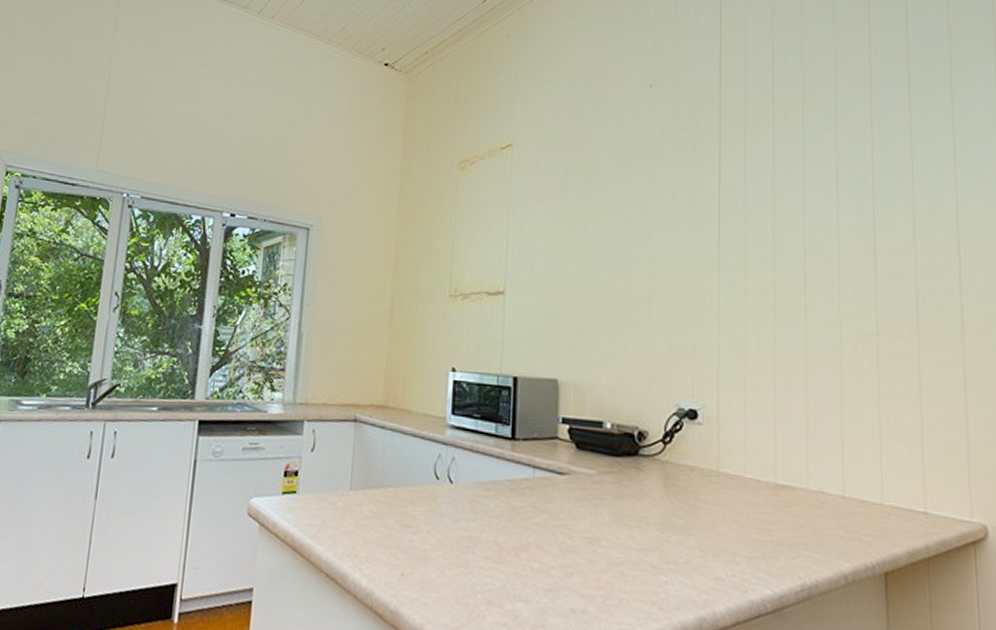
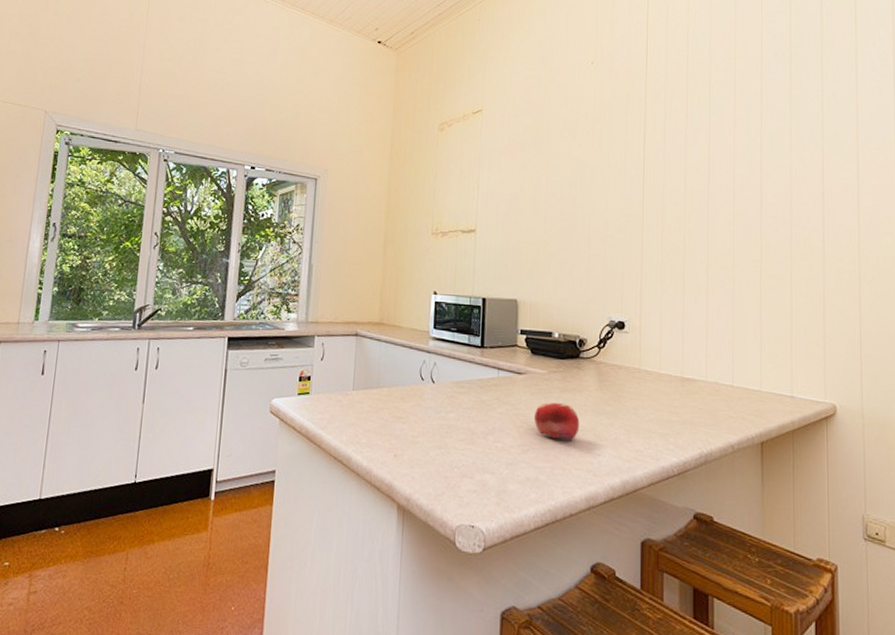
fruit: none [581,511,640,561] -> present [534,402,580,440]

